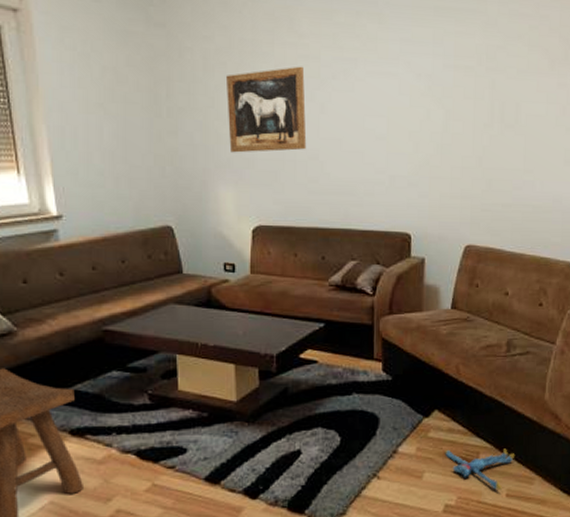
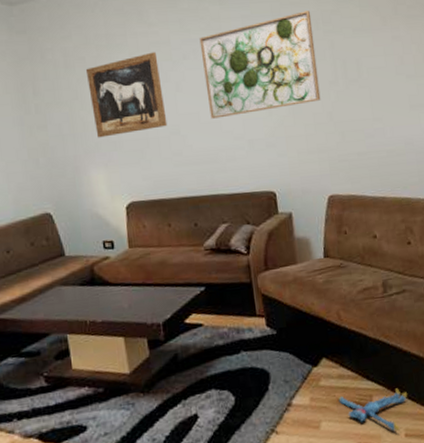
wall art: none [352,42,475,148] -> present [199,11,321,119]

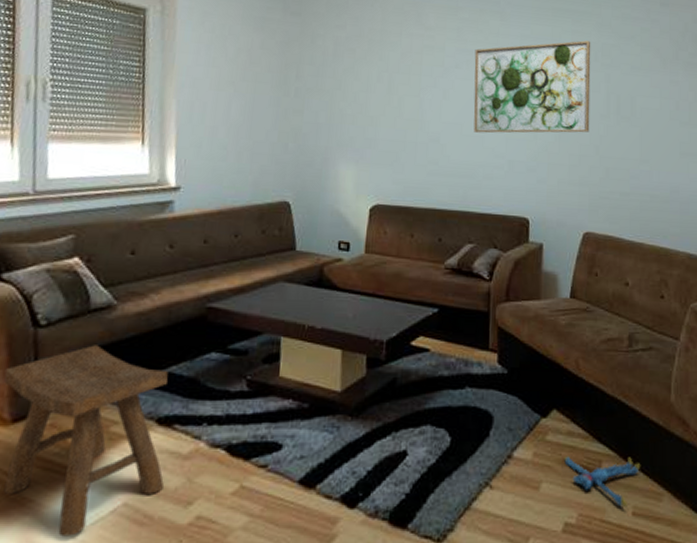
wall art: present [85,51,168,138] -> none [353,55,429,133]

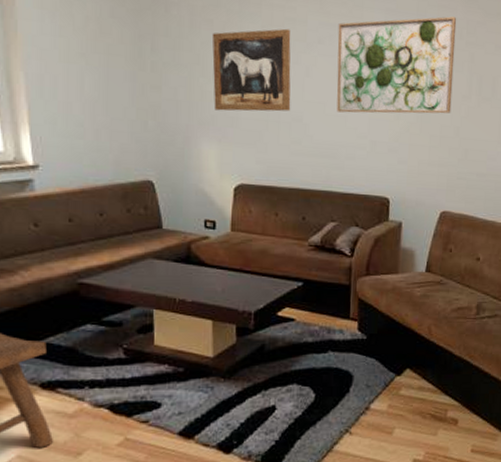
wall art: none [353,55,429,133] -> present [212,28,291,112]
plush toy: present [563,455,641,507] -> none [414,406,481,446]

